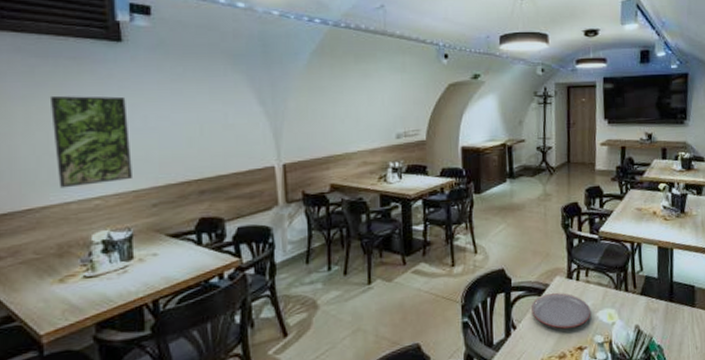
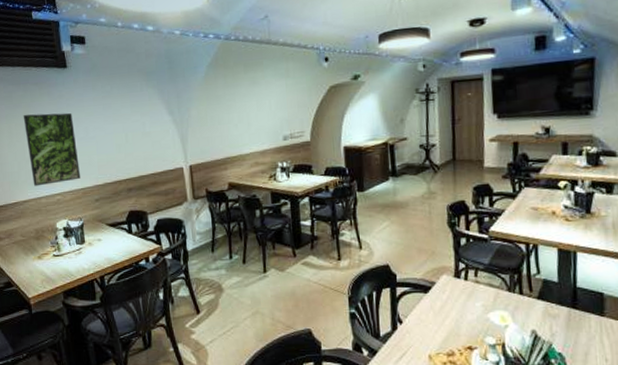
plate: present [531,293,591,329] -> none [417,291,482,327]

